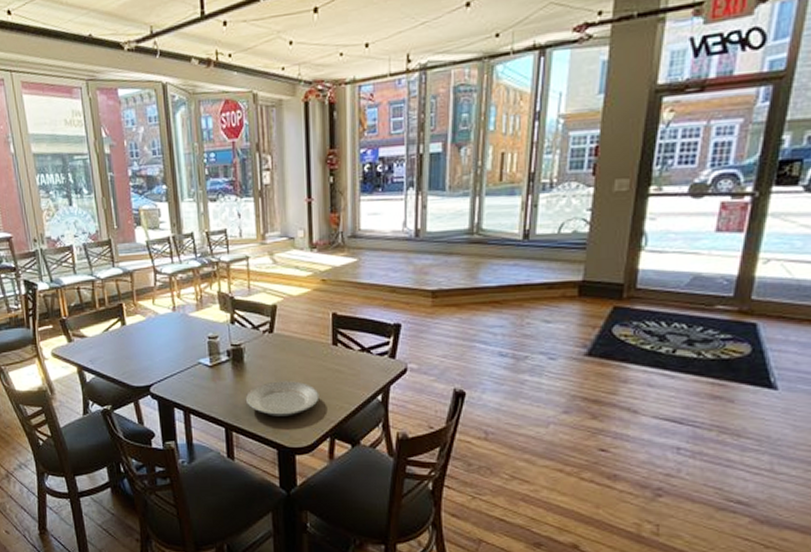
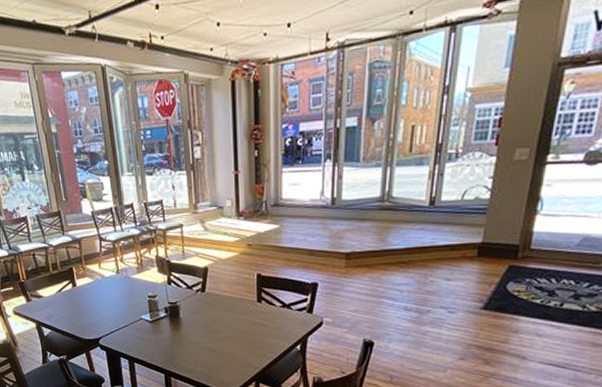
plate: present [246,381,320,417] -> none [182,333,246,364]

